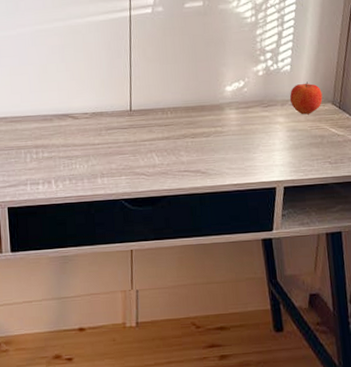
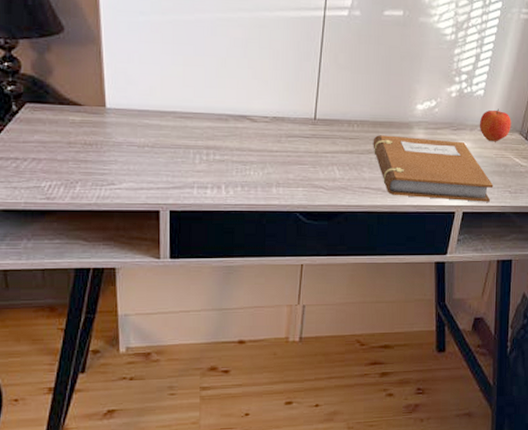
notebook: none [187,117,312,176] -> present [373,135,494,202]

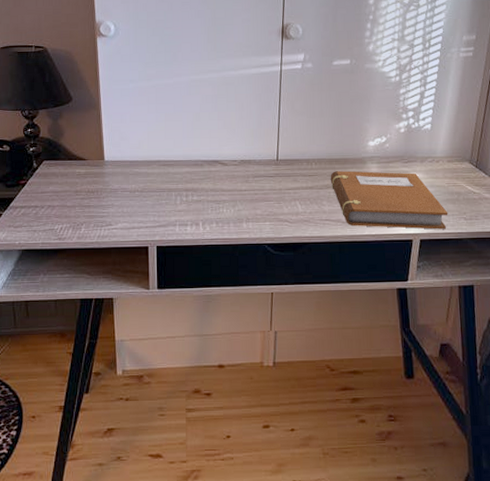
apple: present [479,108,511,142] -> none [429,140,461,172]

